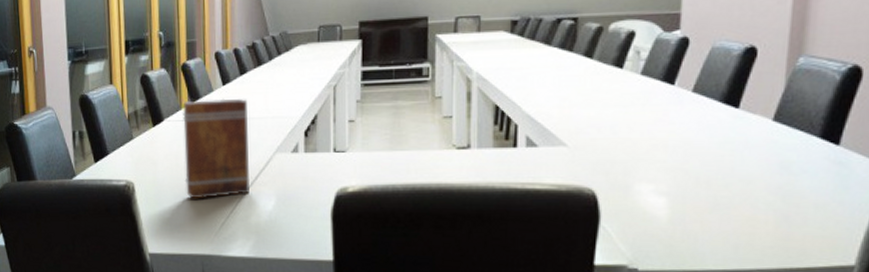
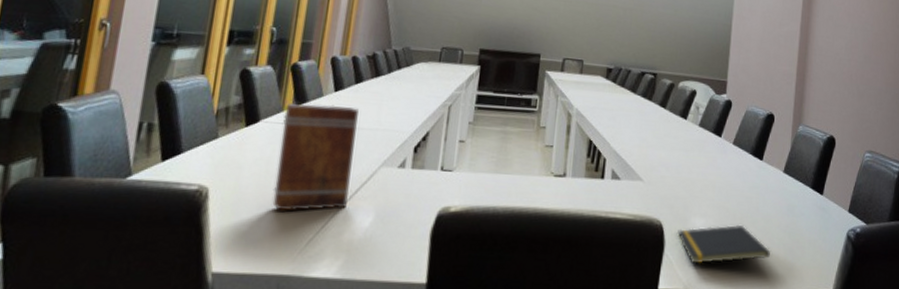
notepad: none [617,189,753,236] -> present [677,224,770,264]

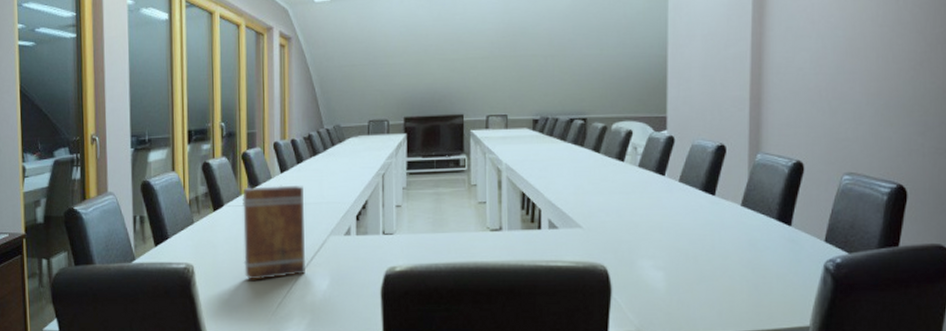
notepad: present [677,224,770,264] -> none [624,263,731,306]

